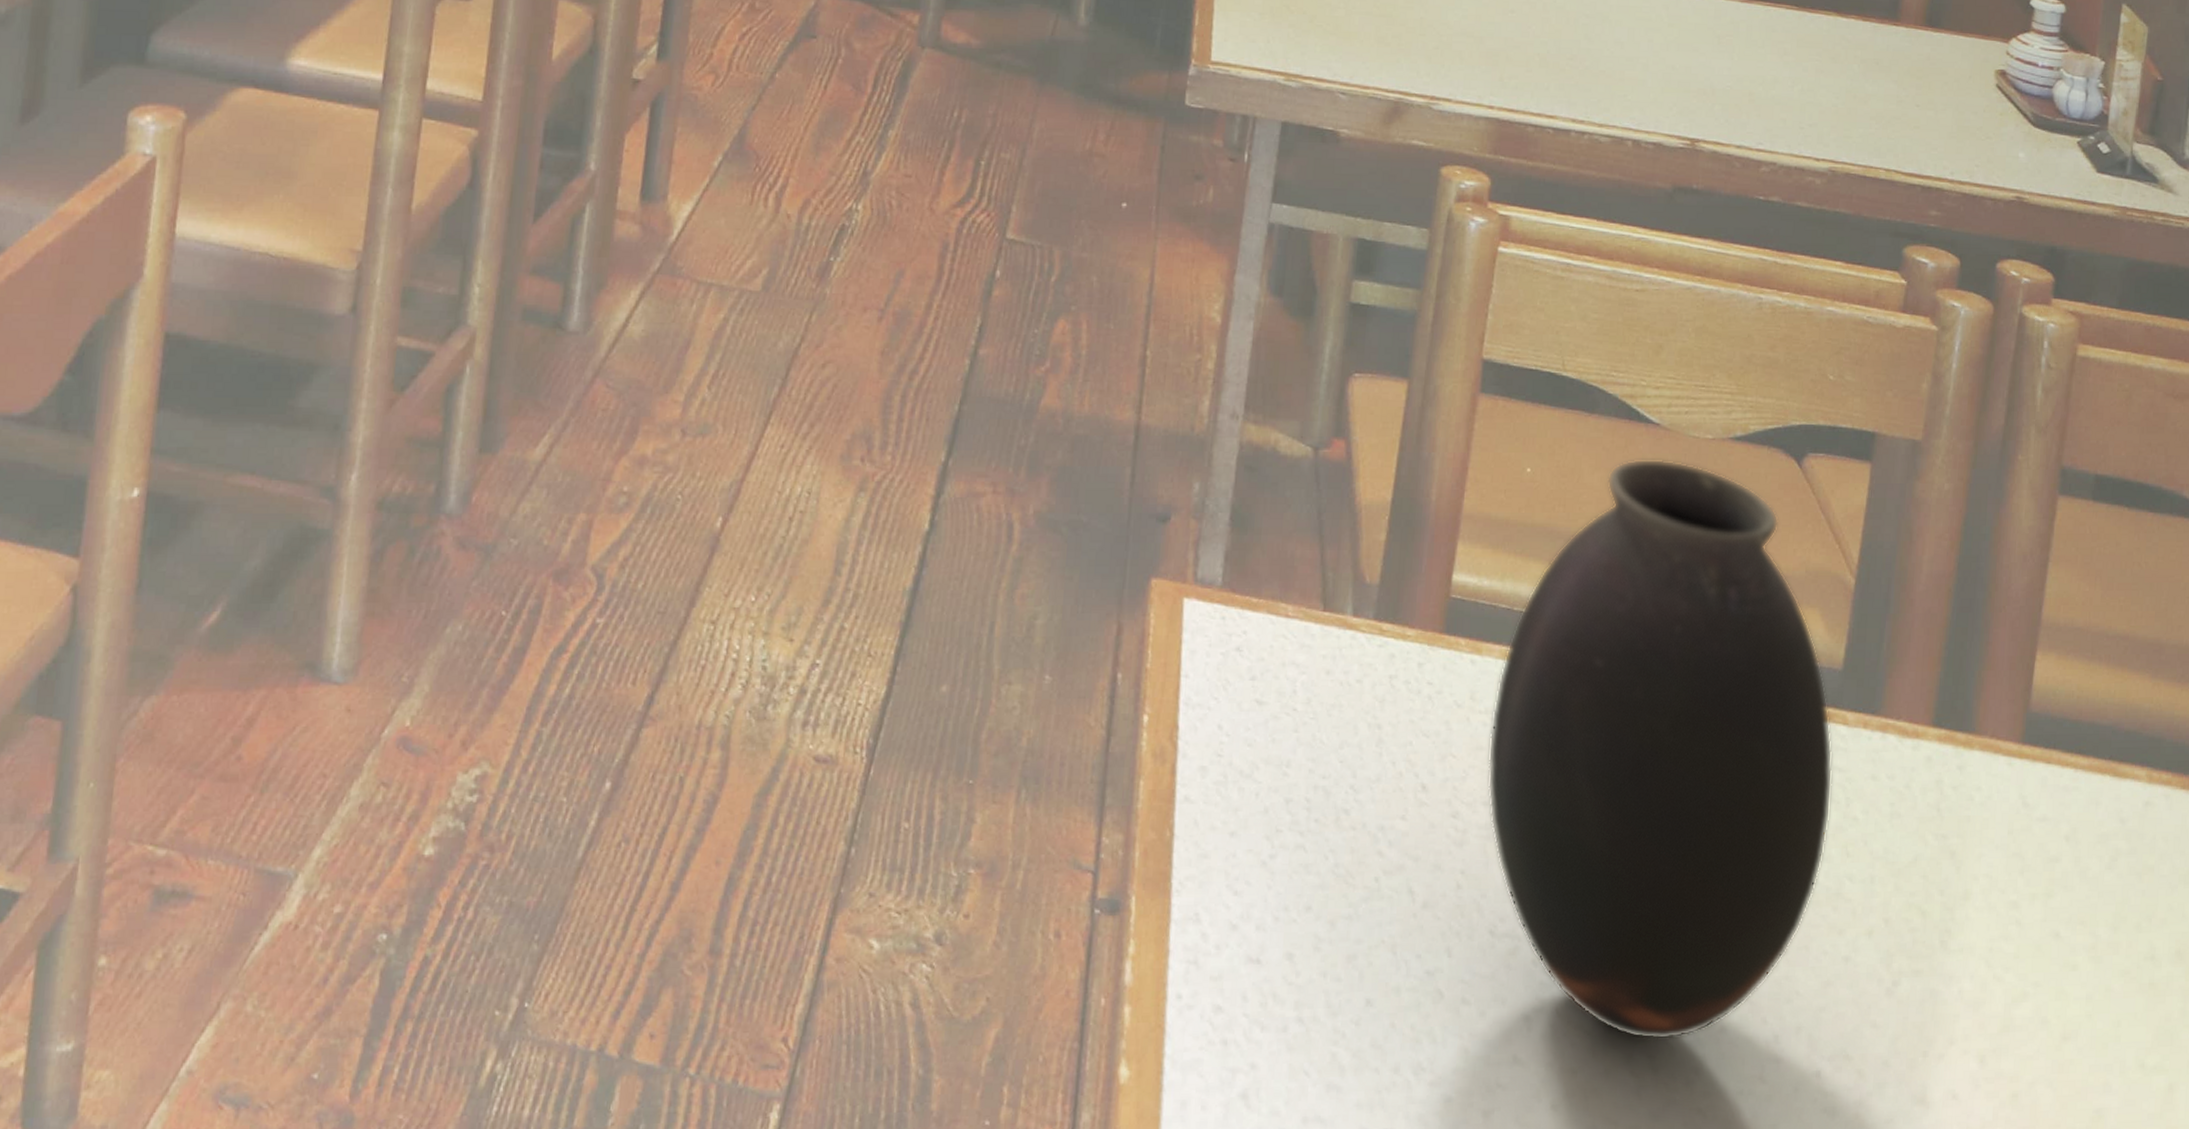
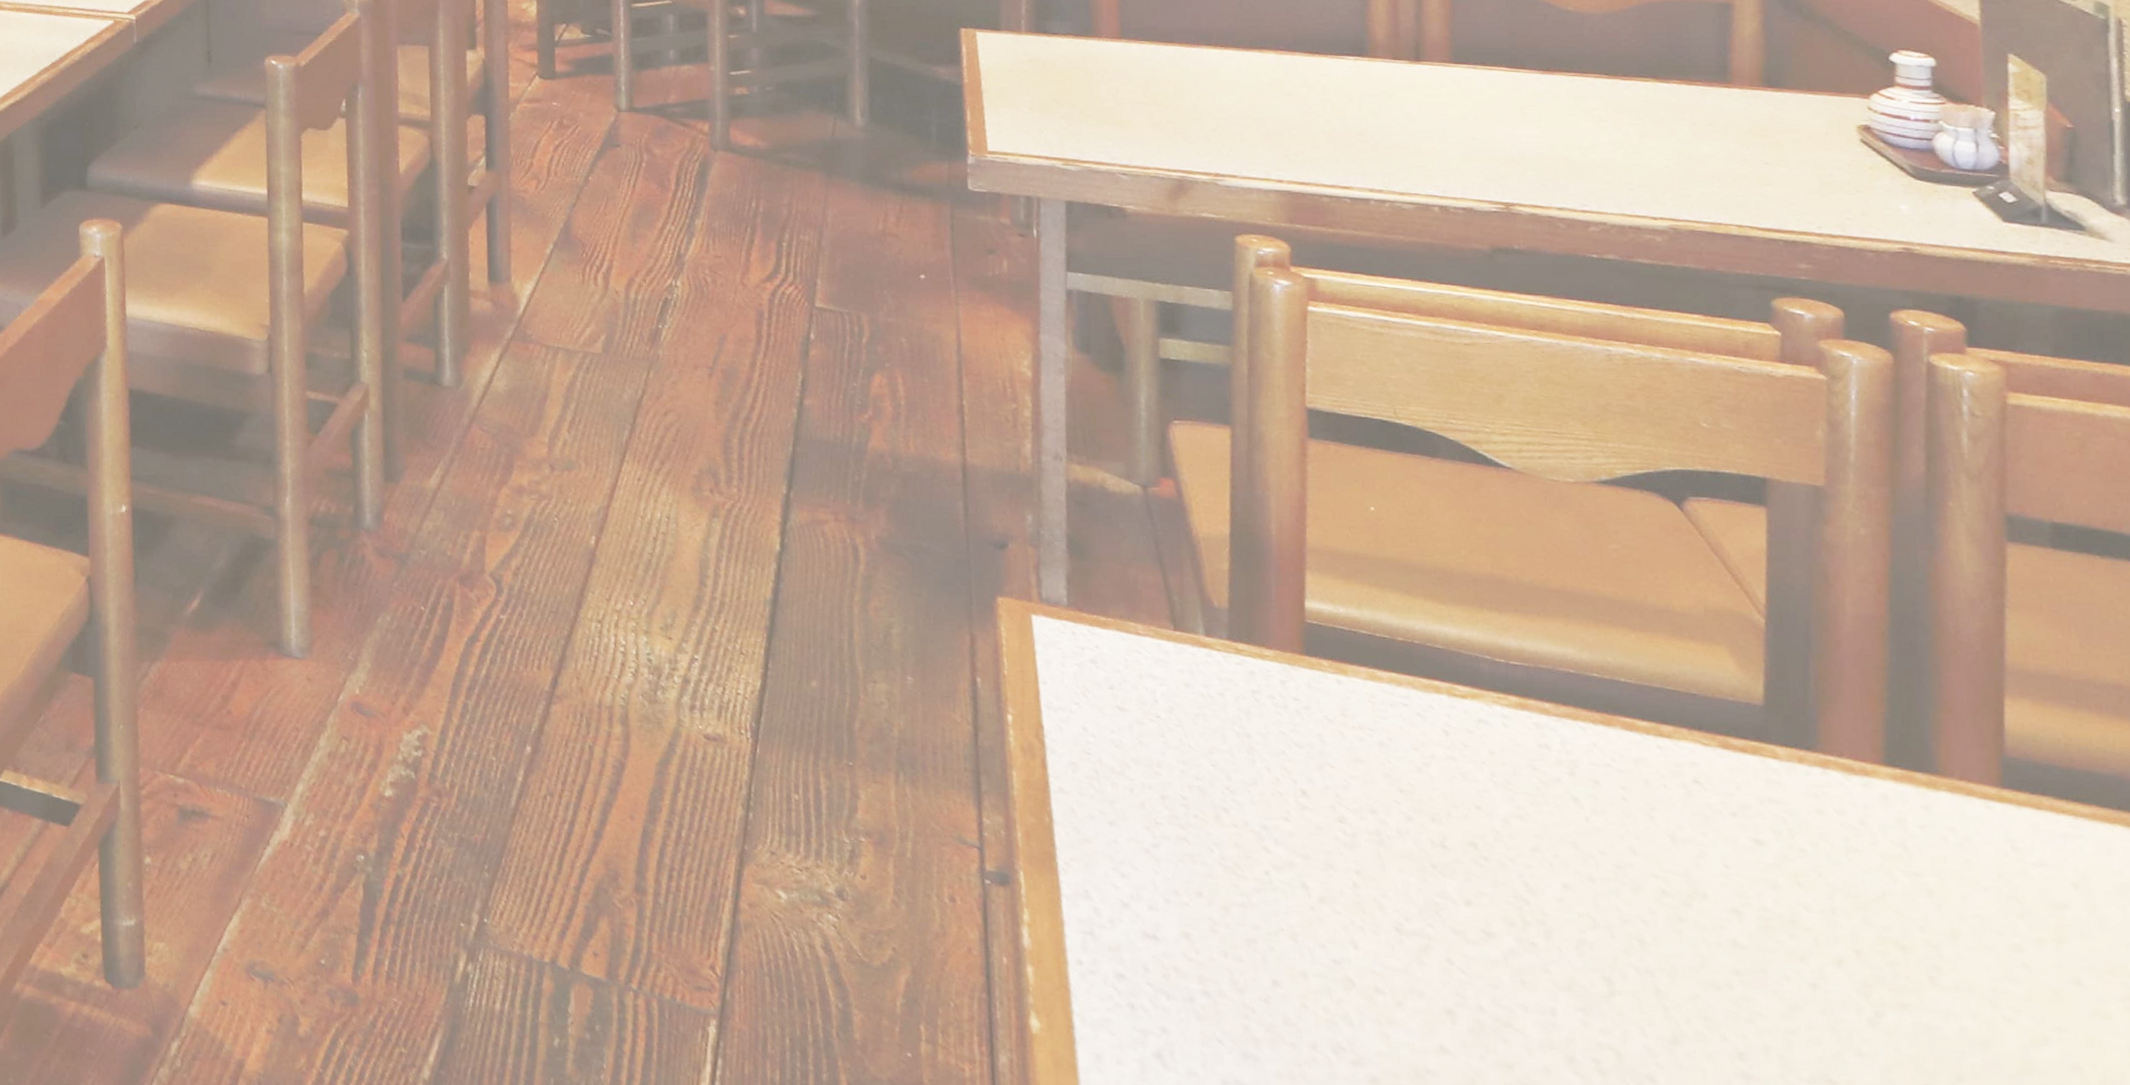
vase: present [1487,459,1833,1041] -> none [1367,500,1772,1046]

